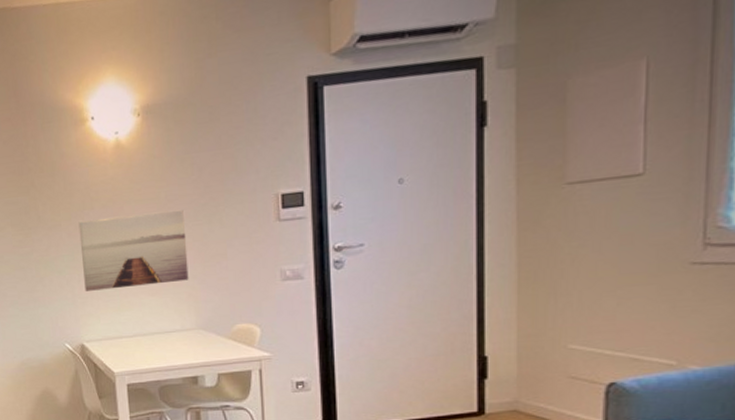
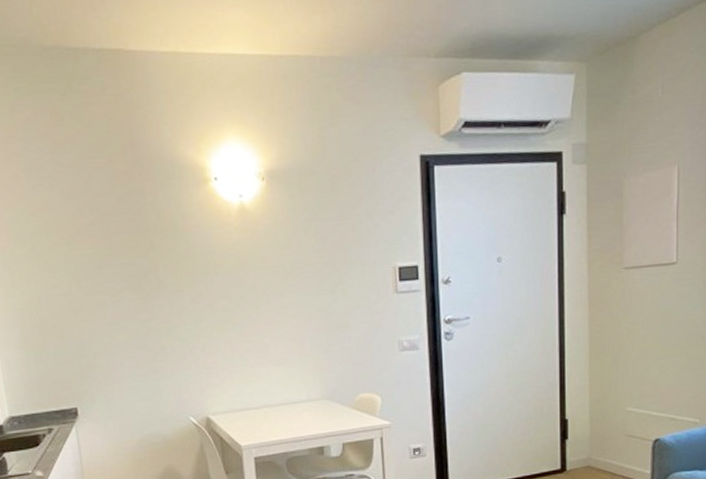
wall art: present [78,209,189,291] -> none [202,278,314,361]

